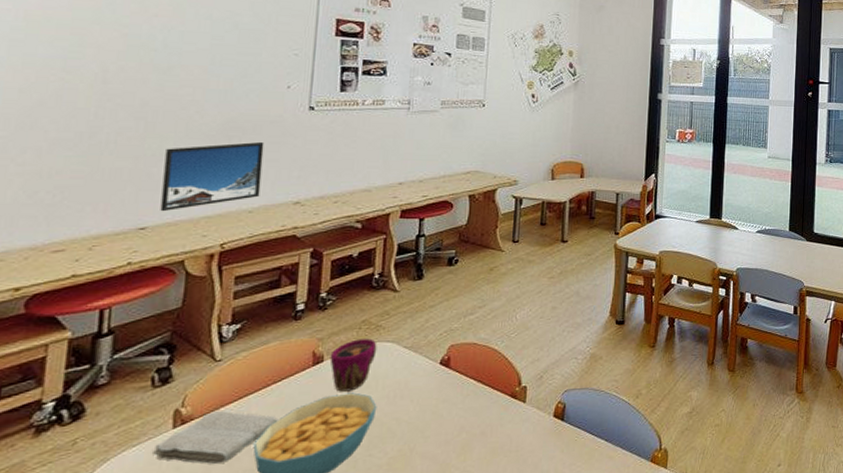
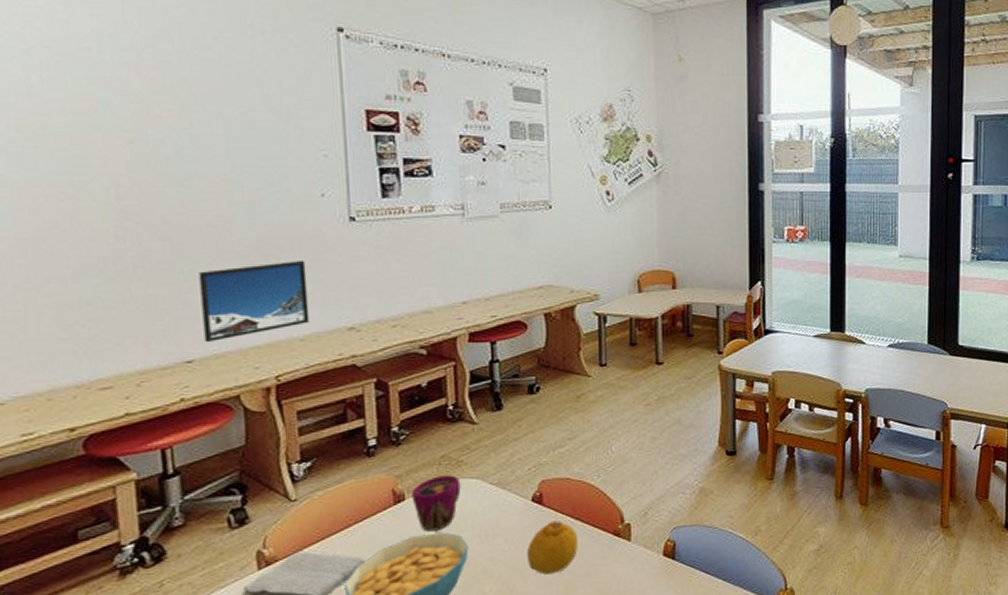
fruit: none [430,383,478,435] -> present [527,521,578,575]

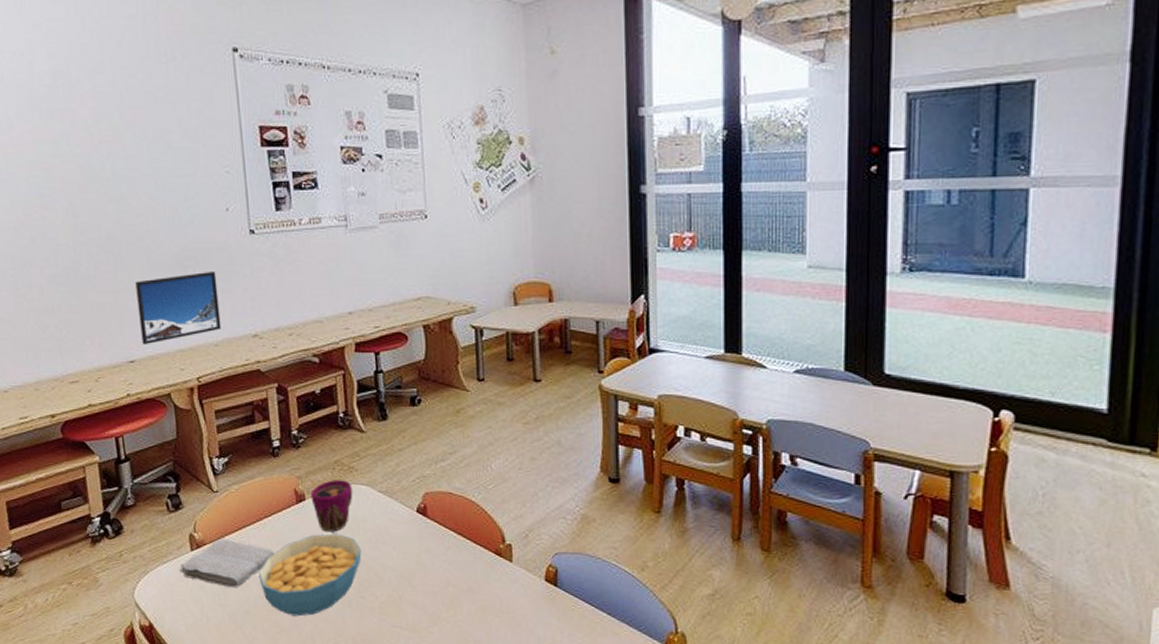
fruit: present [527,521,578,575] -> none [414,534,461,586]

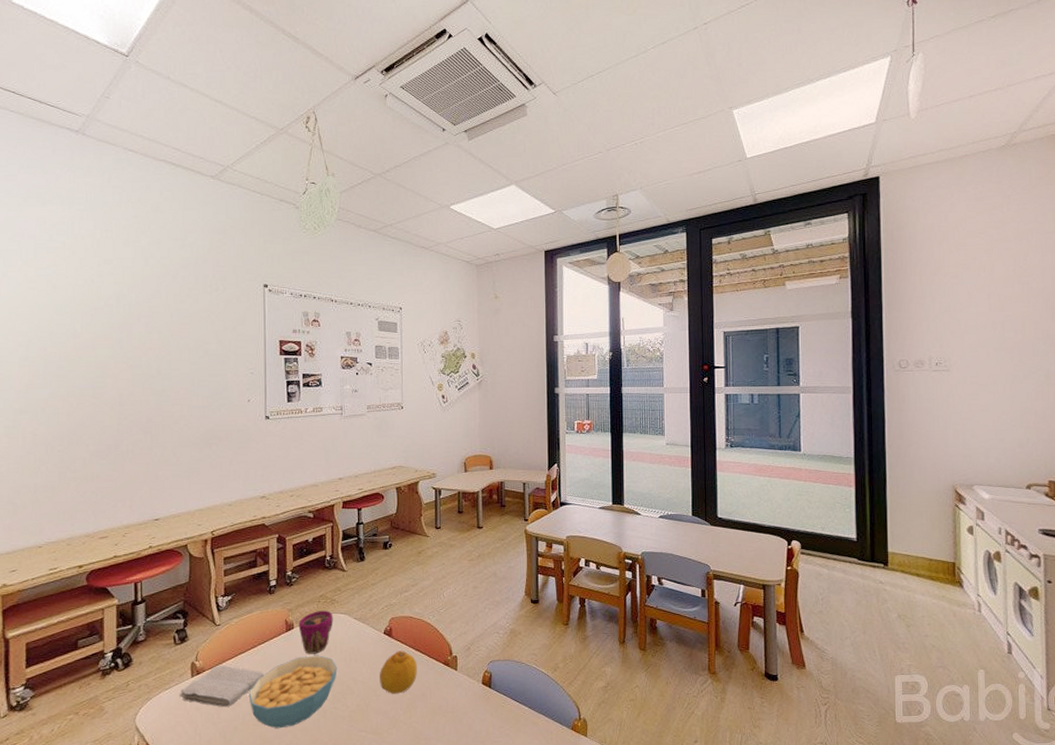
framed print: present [135,270,222,345] -> none [167,447,236,506]
fruit: none [414,534,461,586] -> present [380,651,417,694]

